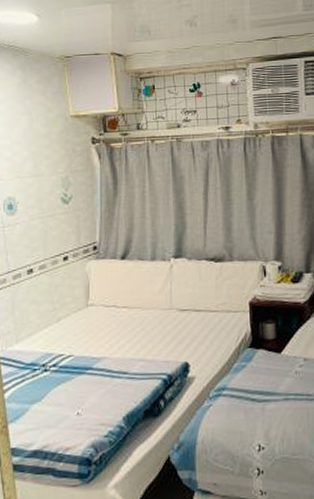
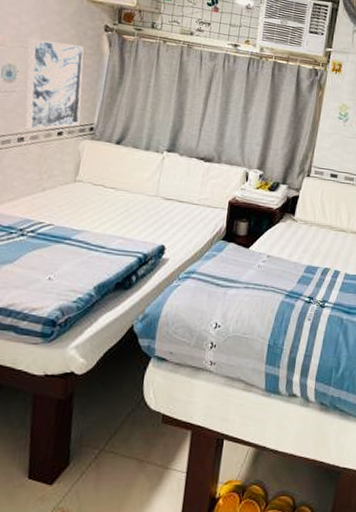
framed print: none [23,164,83,259] -> present [25,37,84,130]

